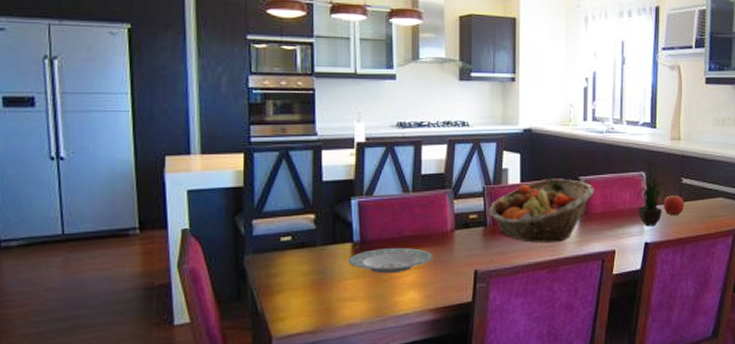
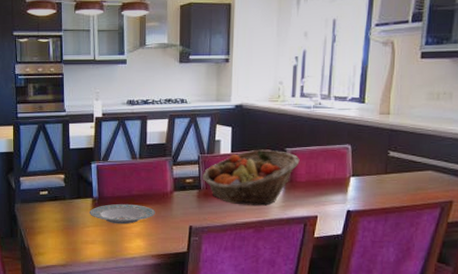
potted plant: present [635,158,669,227] -> none [339,132,374,196]
apple: present [663,194,685,216] -> none [367,166,391,187]

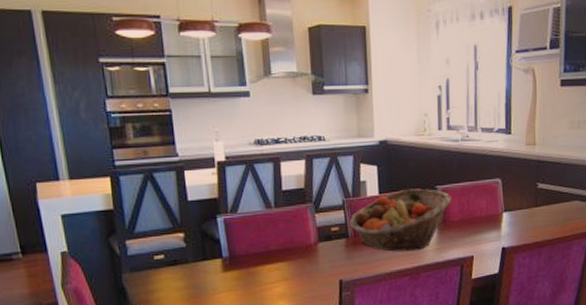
plate: present [90,203,156,225] -> none [220,261,300,287]

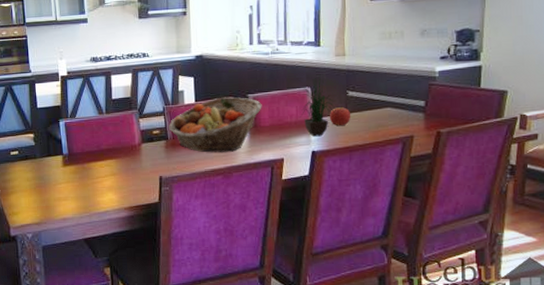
potted plant: none [492,164,525,232] -> present [301,74,335,137]
apple: none [519,199,541,221] -> present [329,106,351,126]

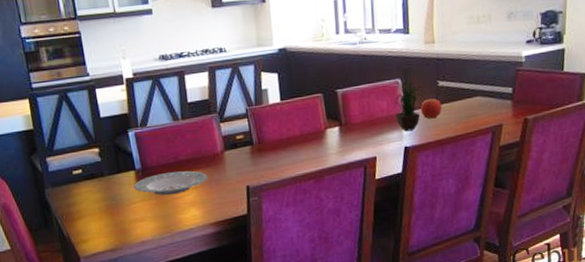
plate: none [61,158,126,179] -> present [134,170,208,196]
fruit basket: present [169,96,262,153] -> none [253,93,352,156]

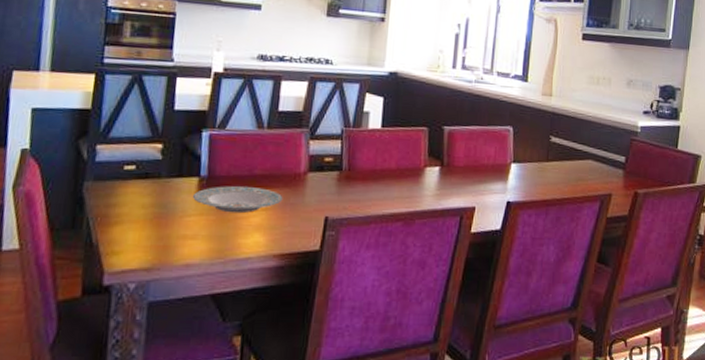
potted plant: present [392,64,426,132] -> none [500,113,536,185]
apple: present [420,97,442,119] -> none [529,152,552,176]

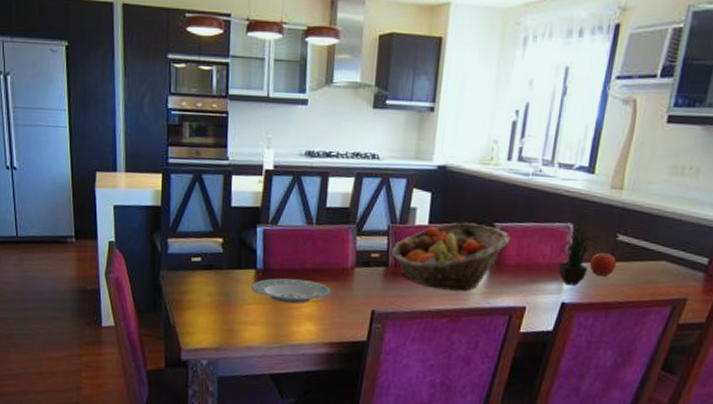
fruit basket: none [345,125,458,194] -> present [391,222,511,291]
potted plant: none [500,113,536,185] -> present [557,209,599,286]
apple: none [529,152,552,176] -> present [589,252,617,277]

